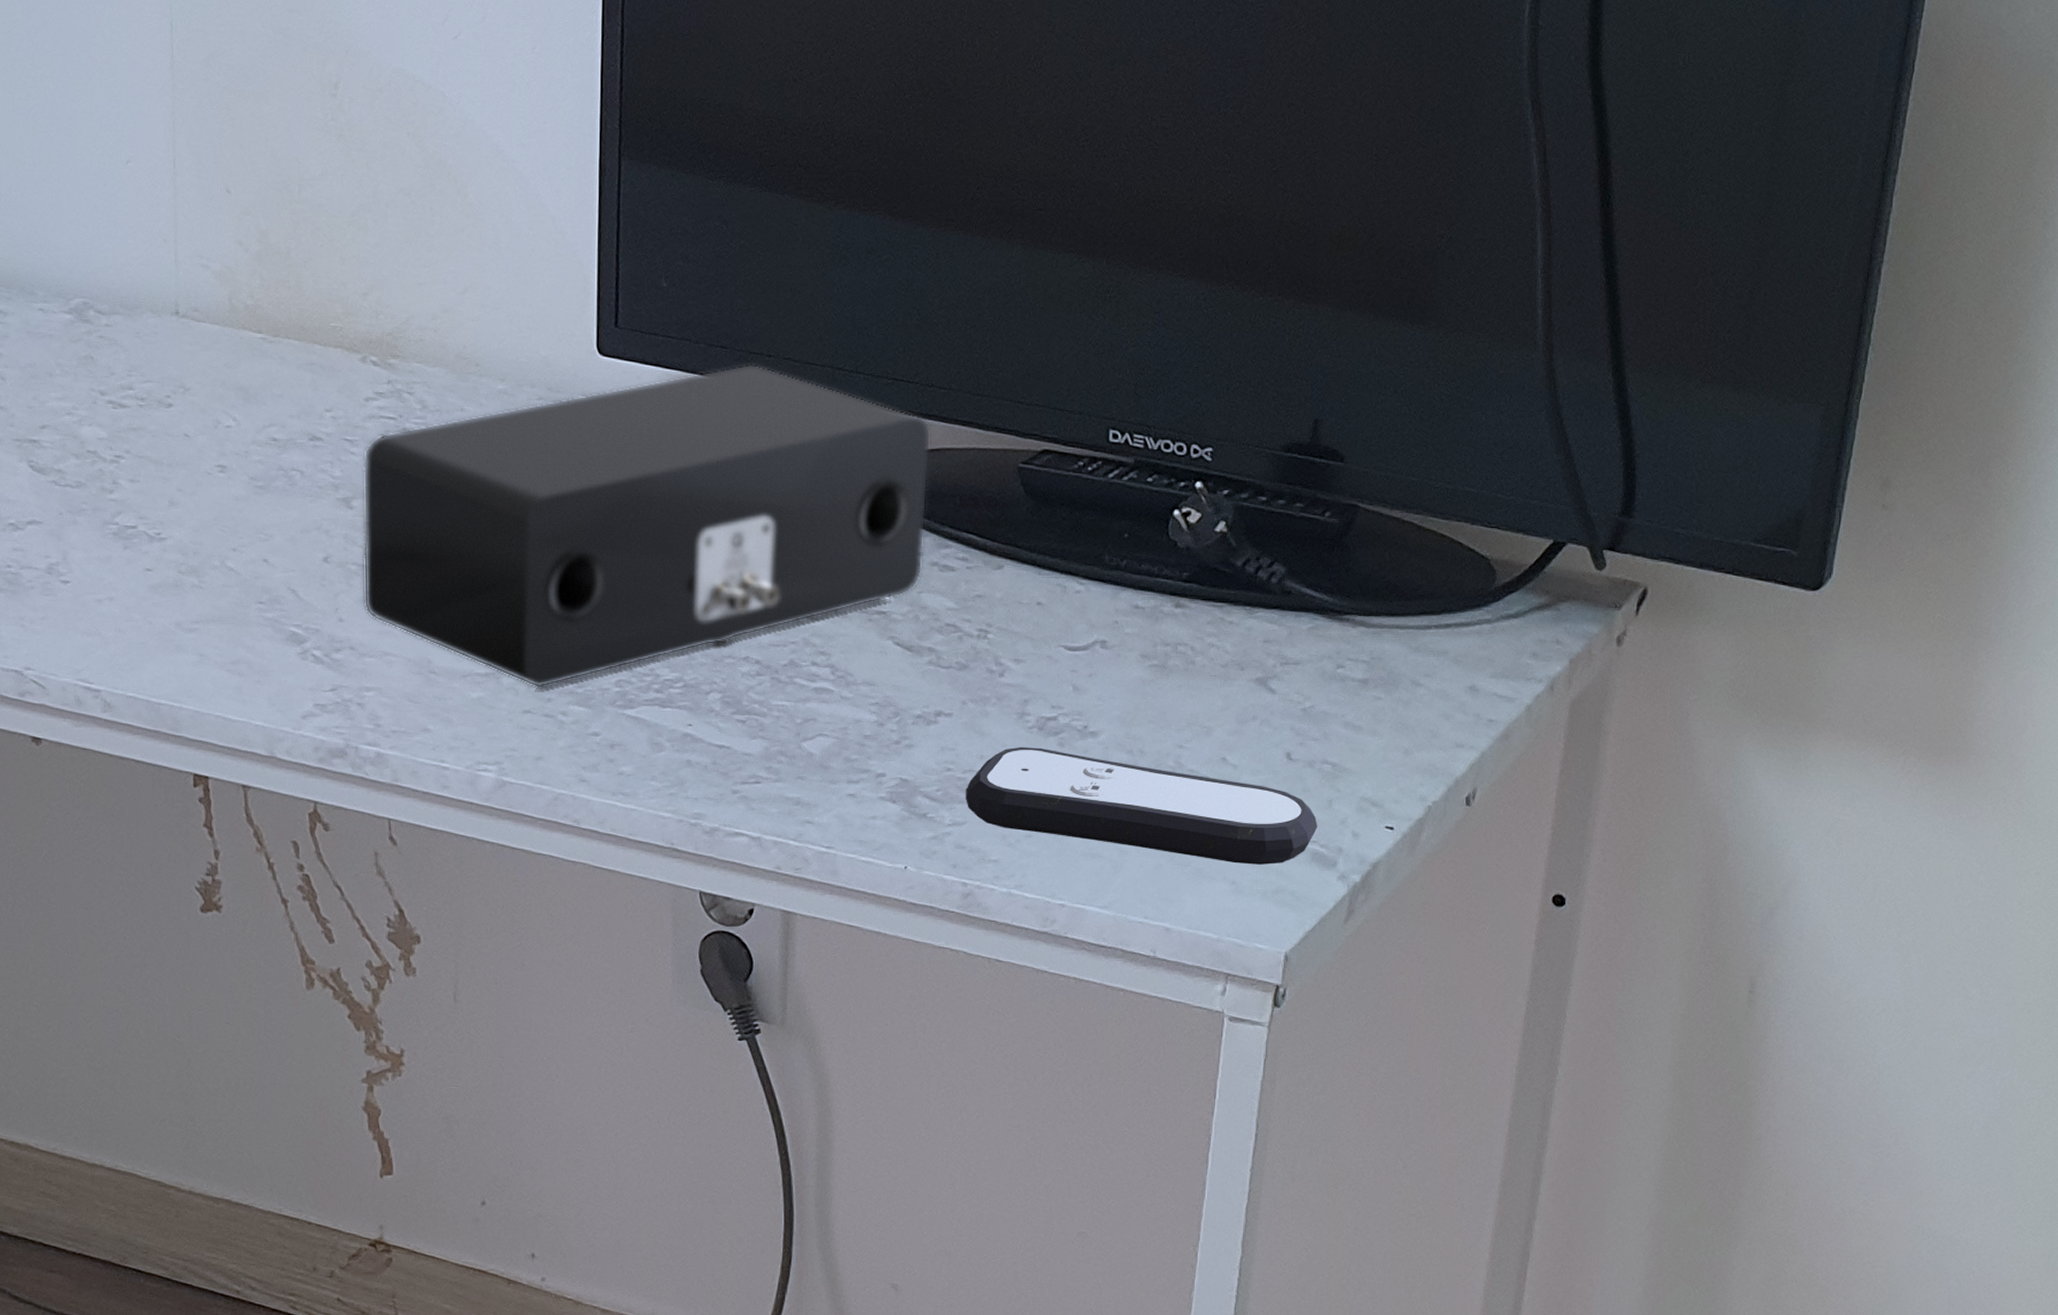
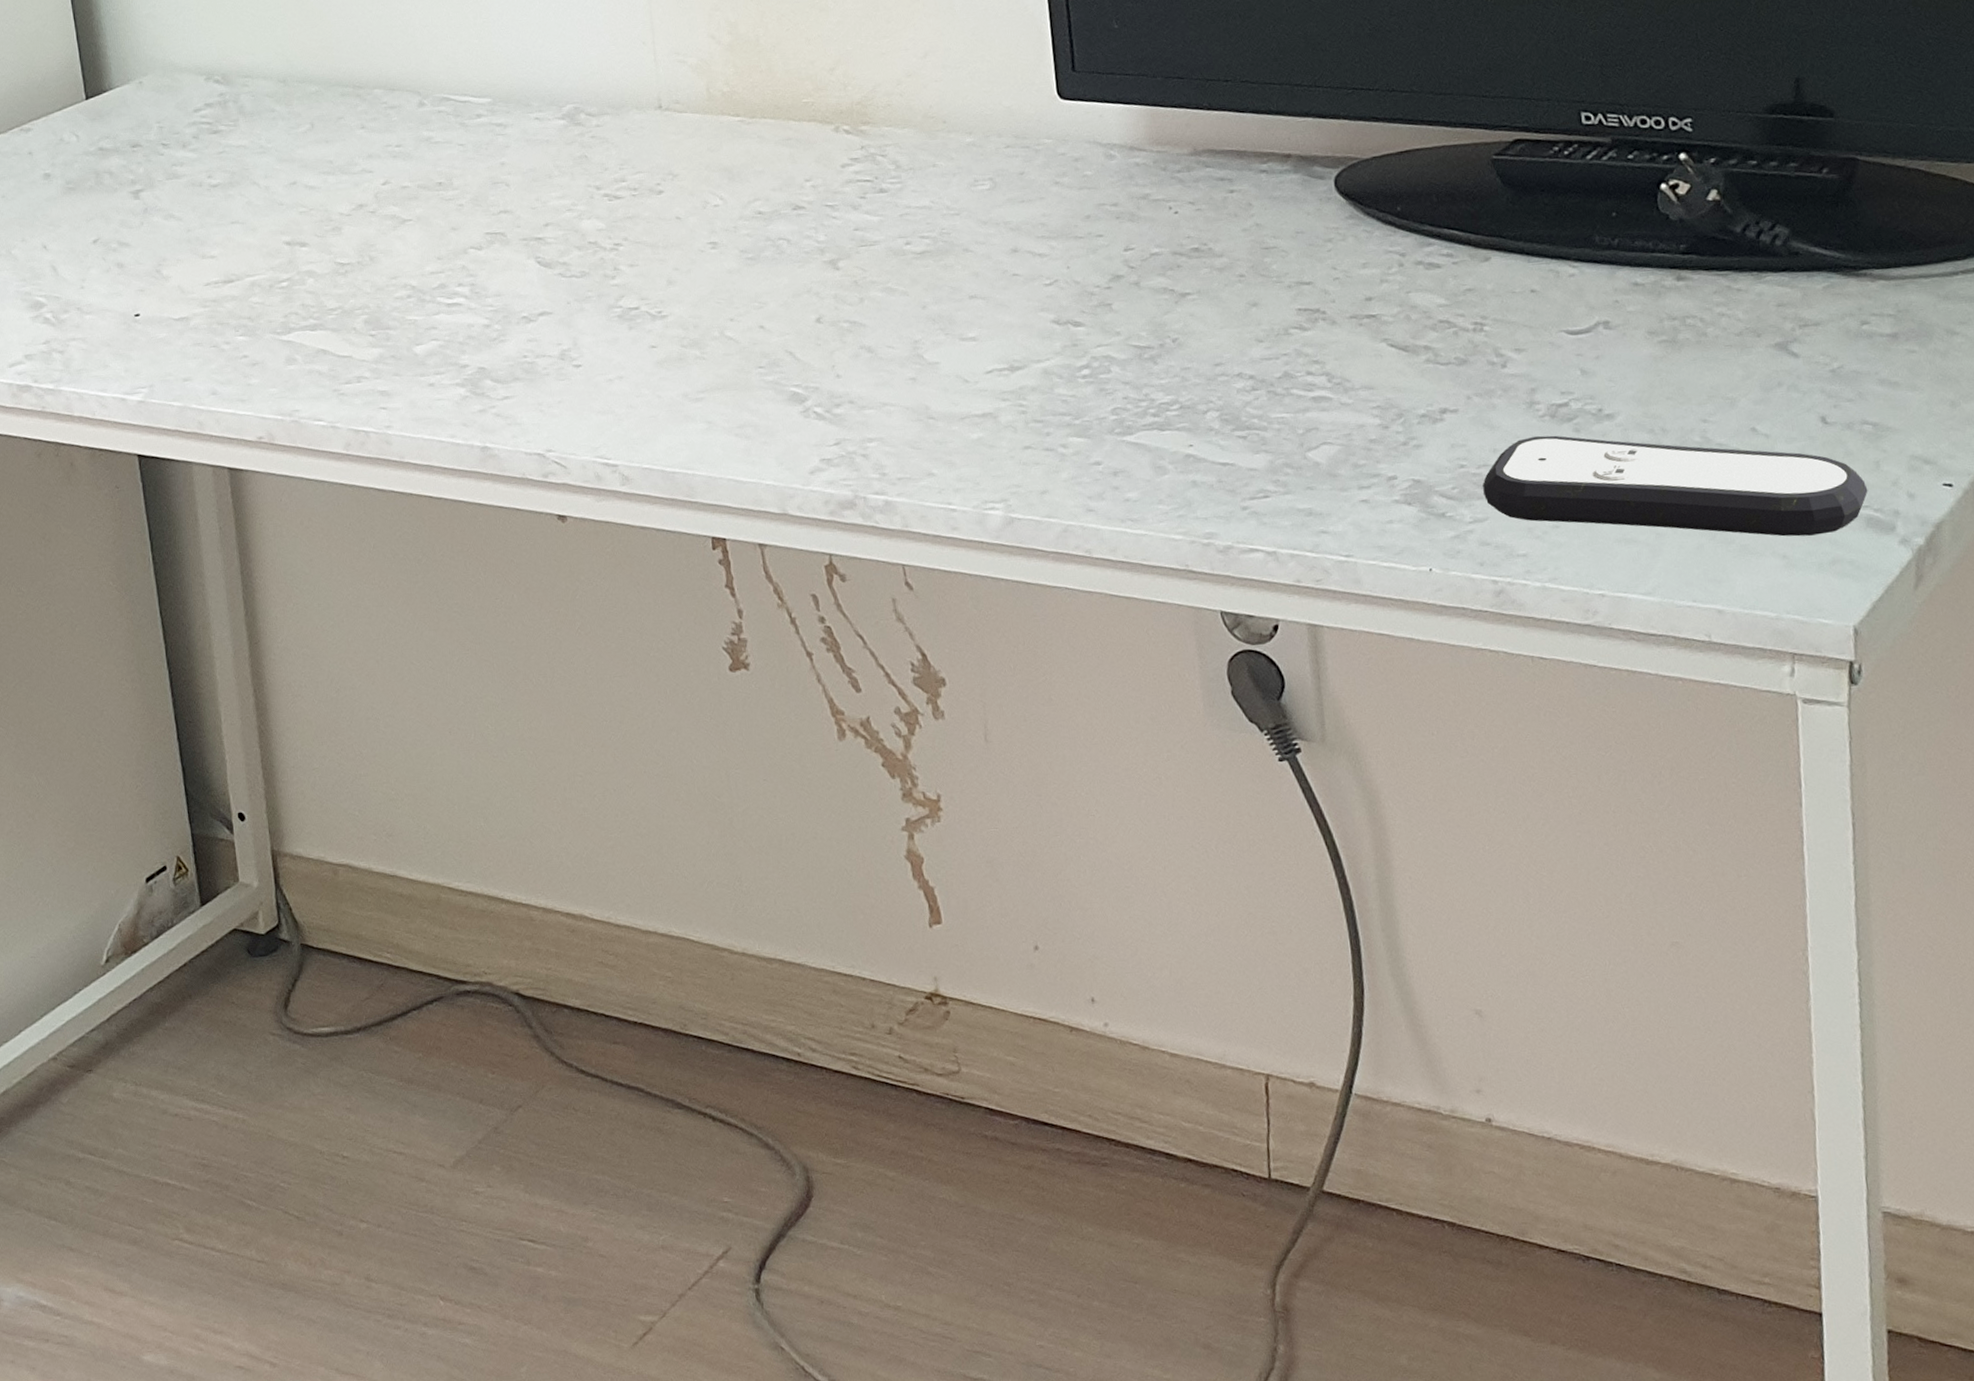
speaker: present [363,364,931,689] -> none [845,90,1408,424]

